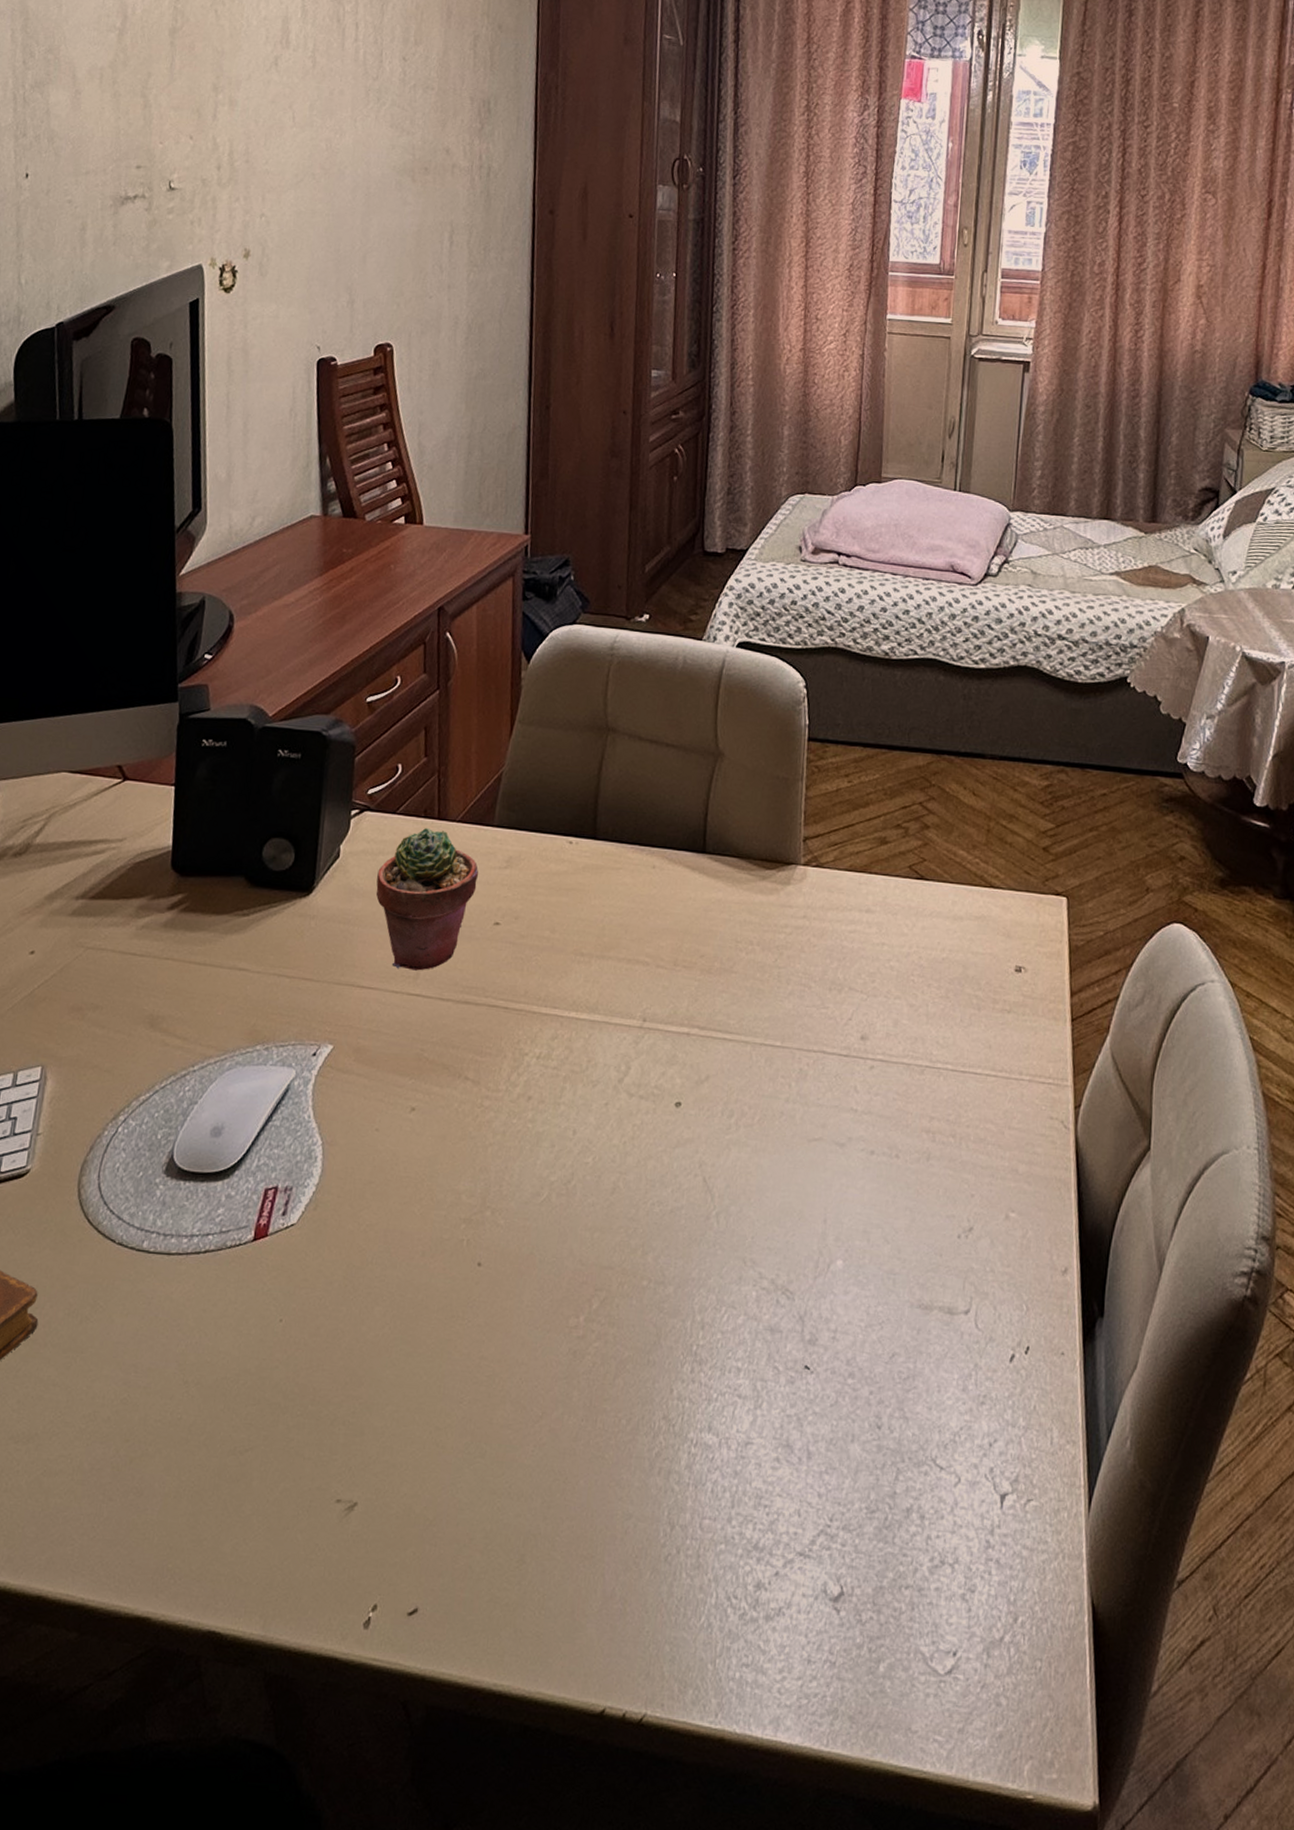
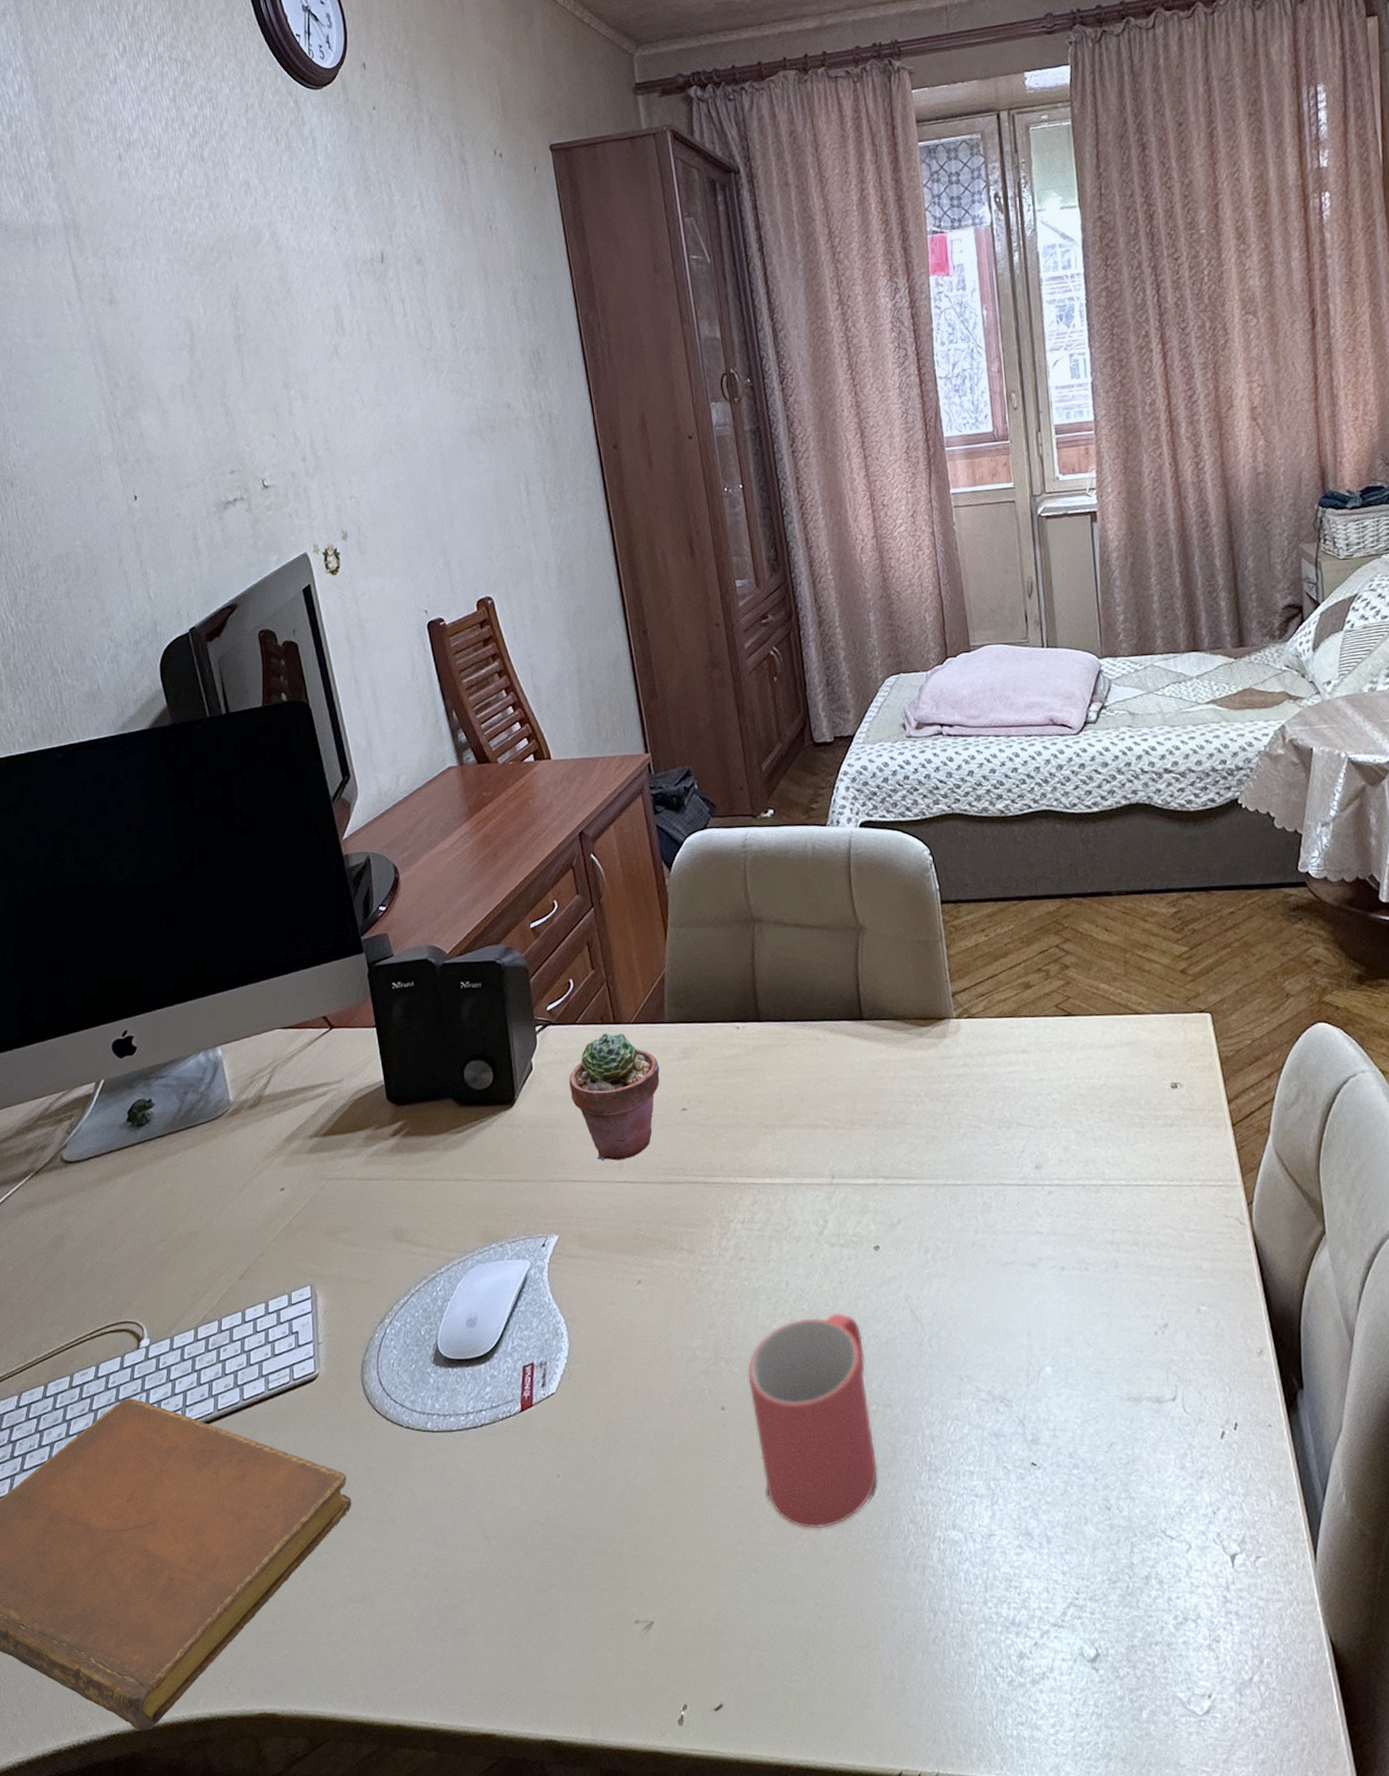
mug: none [511,1172,646,1415] -> present [747,1313,878,1529]

